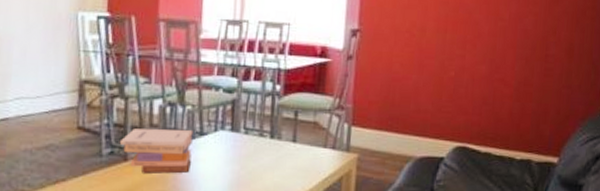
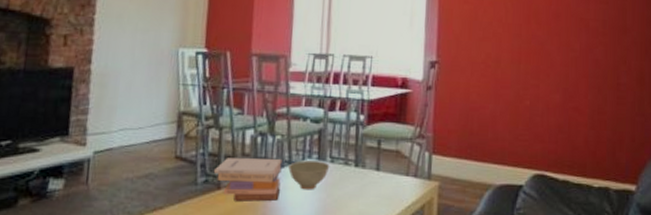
bowl: none [200,131,244,162] -> present [288,160,330,190]

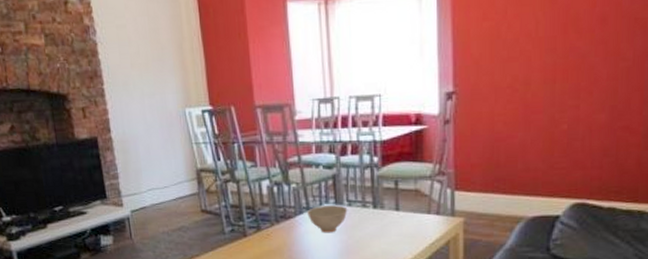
books: present [213,158,282,202] -> none [237,205,302,247]

